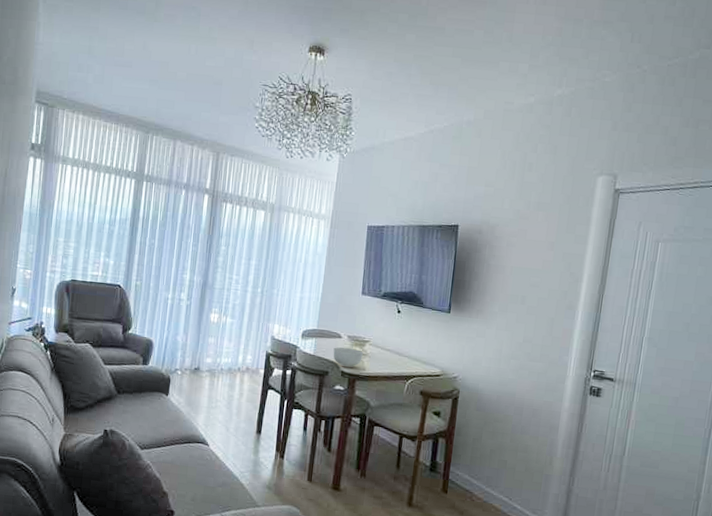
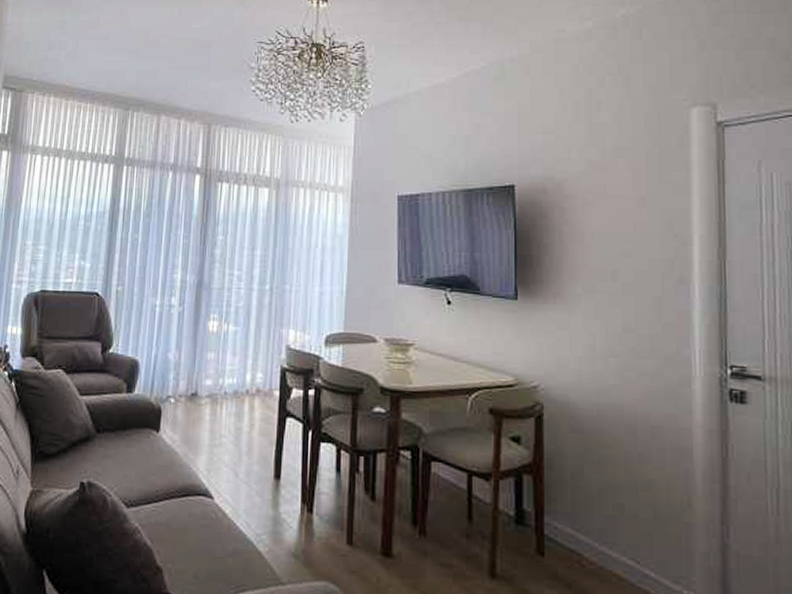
bowl: present [333,347,364,368] -> none [367,355,408,382]

